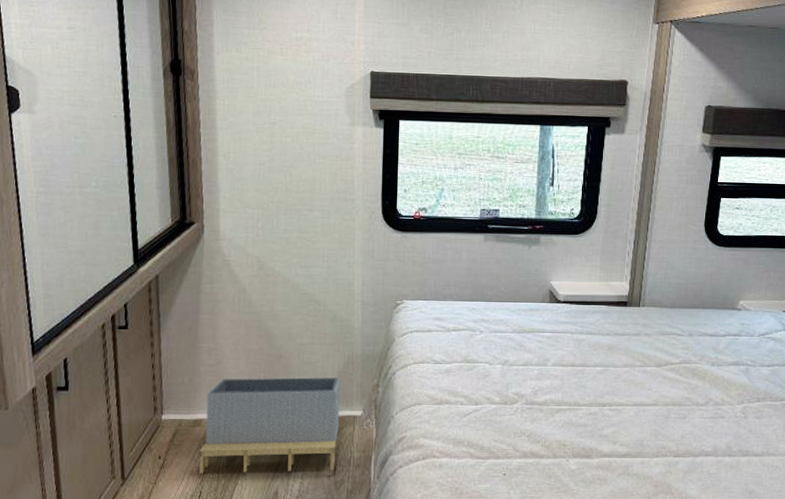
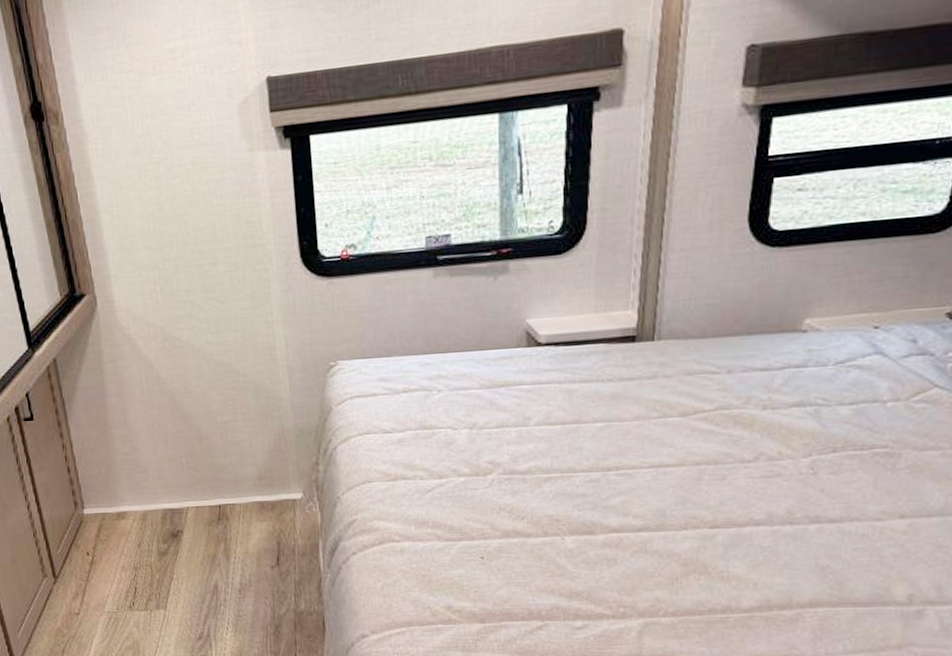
storage bin: present [199,377,341,473] -> none [127,458,278,569]

